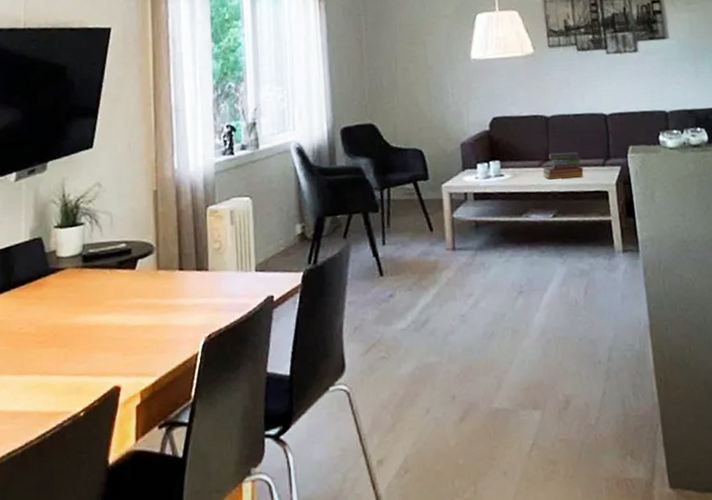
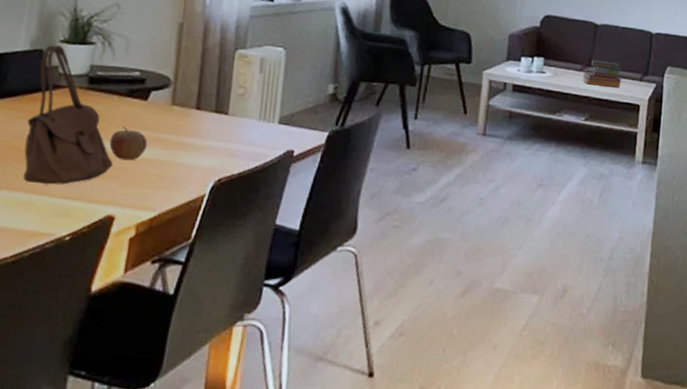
handbag: none [35,231,113,365] -> present [23,45,113,185]
fruit: none [107,297,140,331] -> present [109,126,147,161]

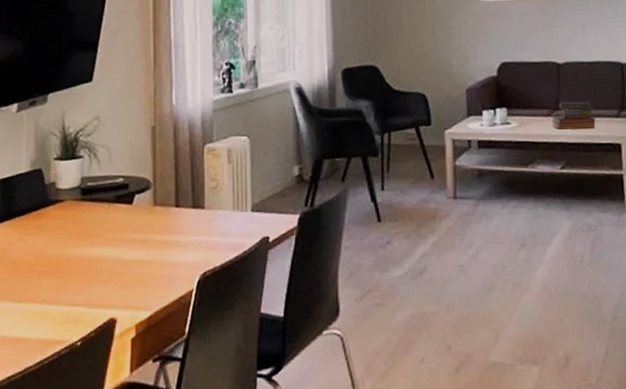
handbag: present [23,45,113,185] -> none [35,163,109,294]
fruit: present [109,126,147,161] -> none [104,231,137,264]

